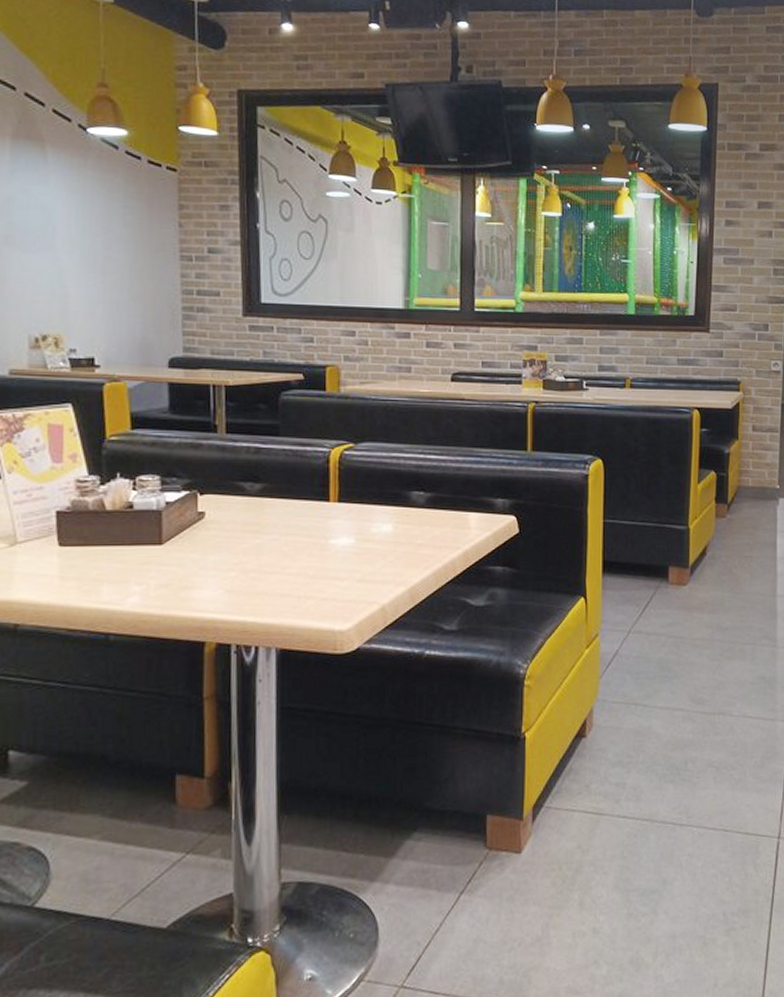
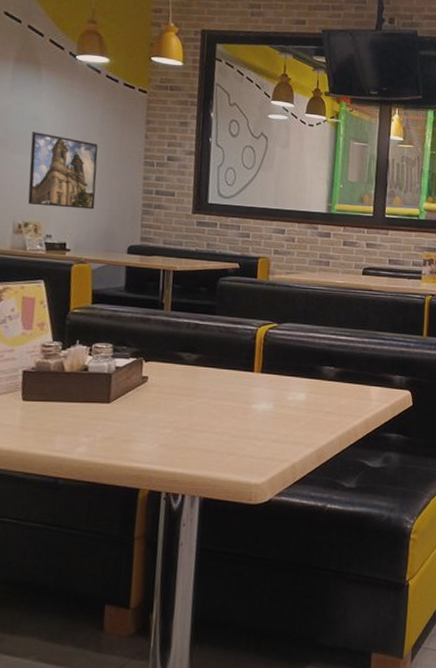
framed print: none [41,224,125,317] -> present [27,132,98,210]

